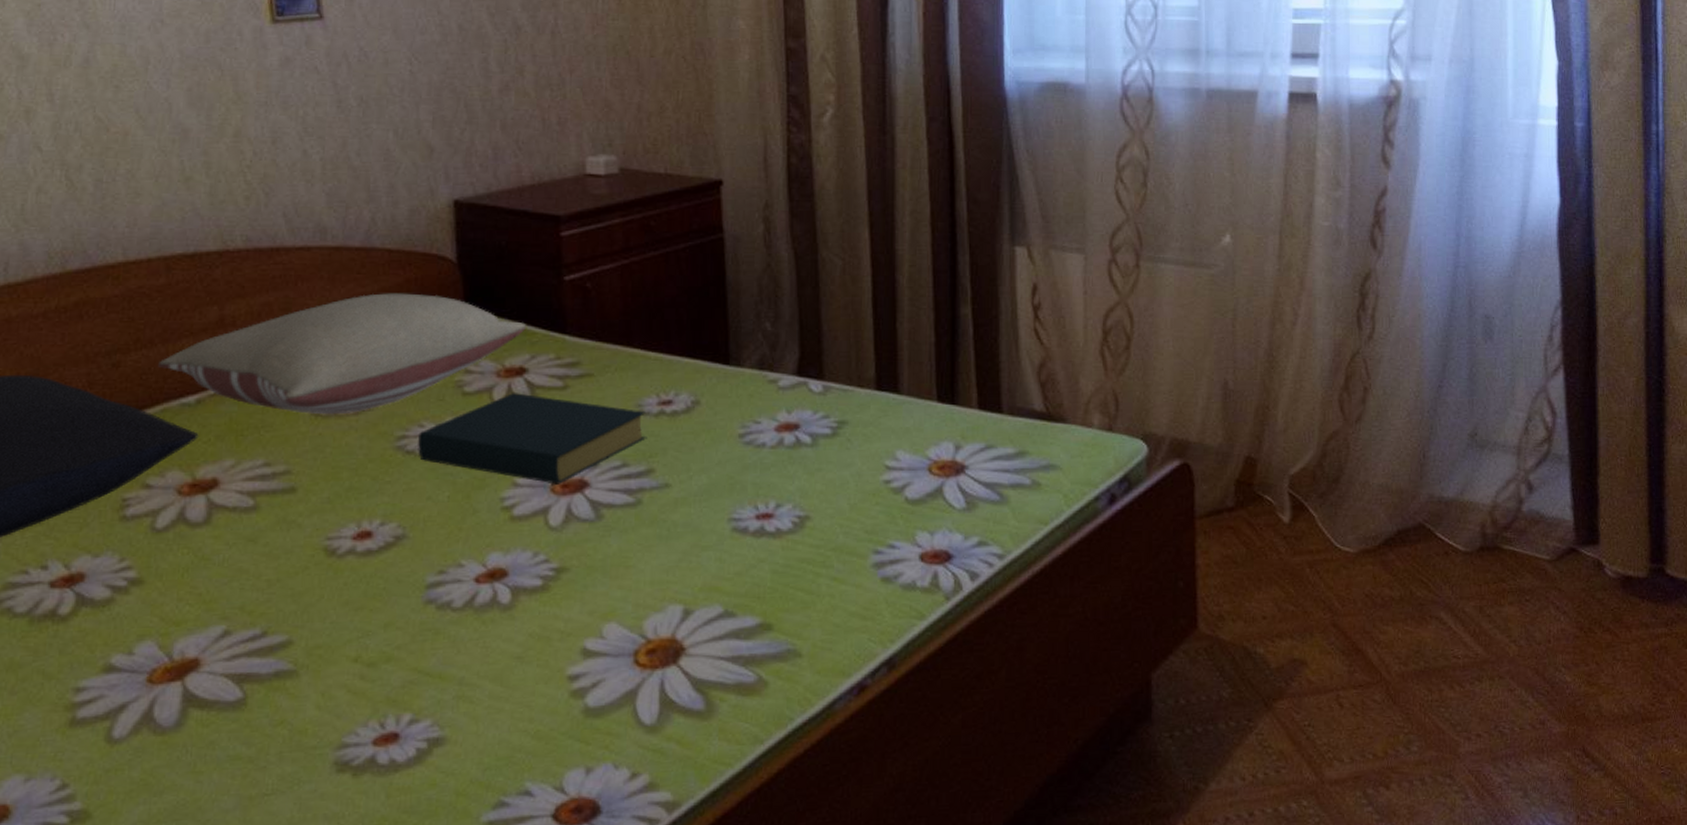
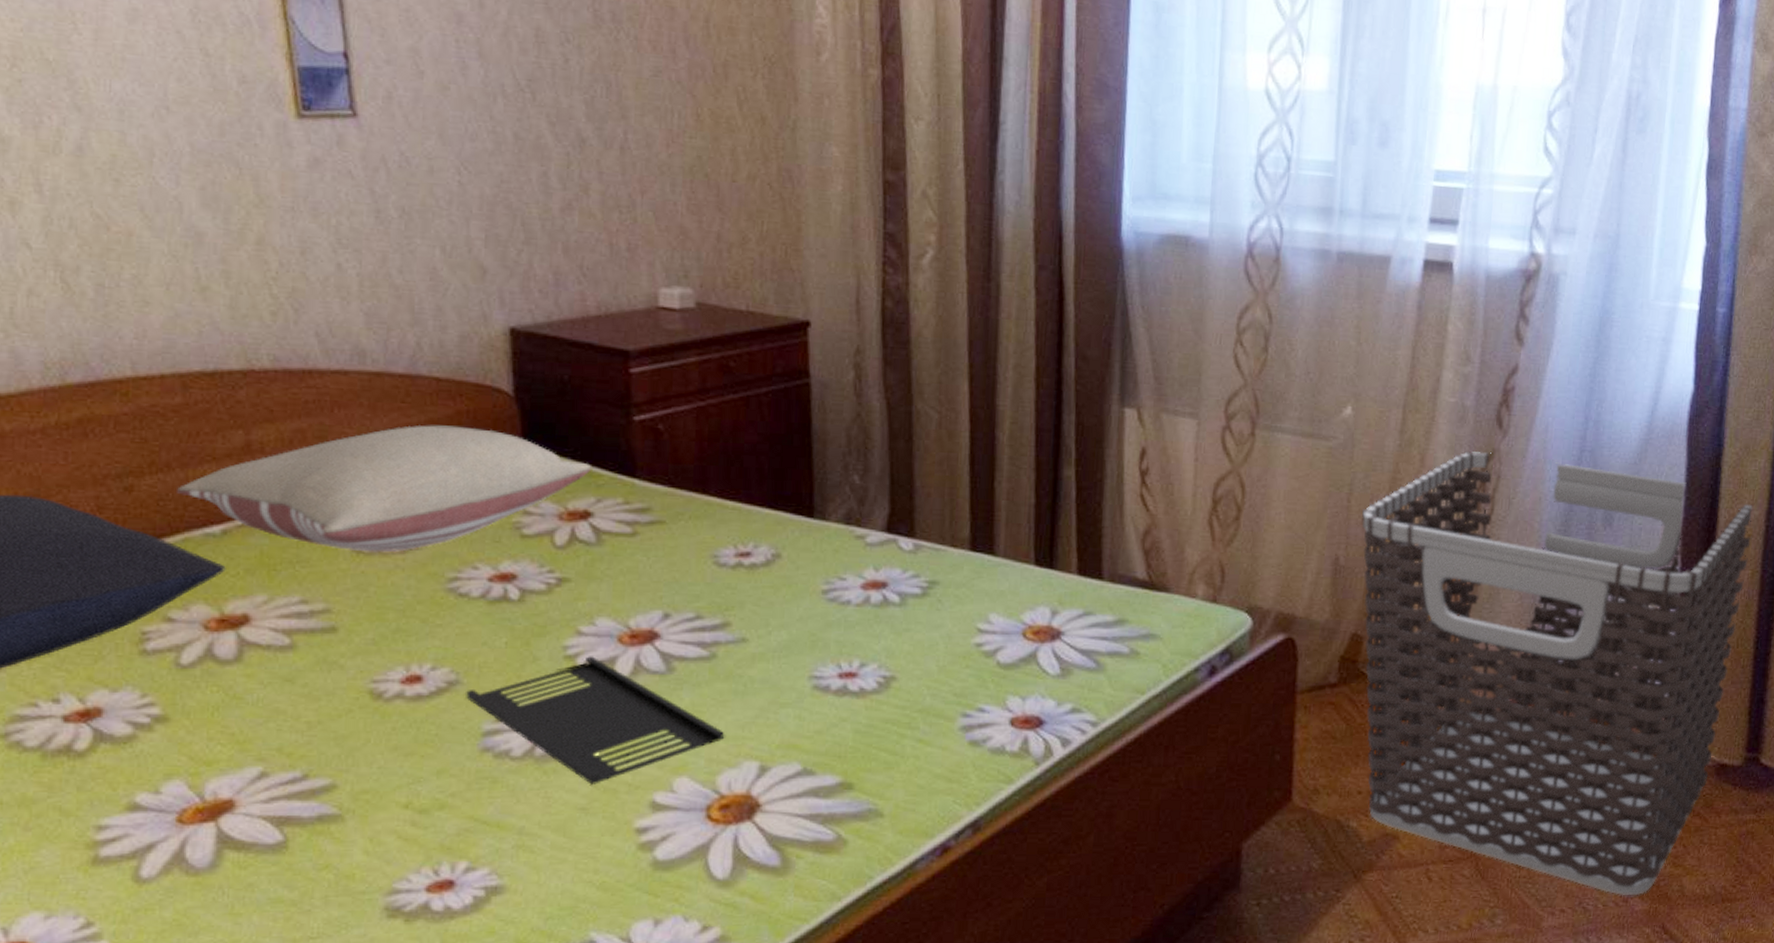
tray: none [411,506,650,633] -> present [466,656,724,785]
hardback book: present [417,393,647,484] -> none [471,537,723,635]
clothes hamper: none [1246,271,1633,718] -> present [1361,450,1754,896]

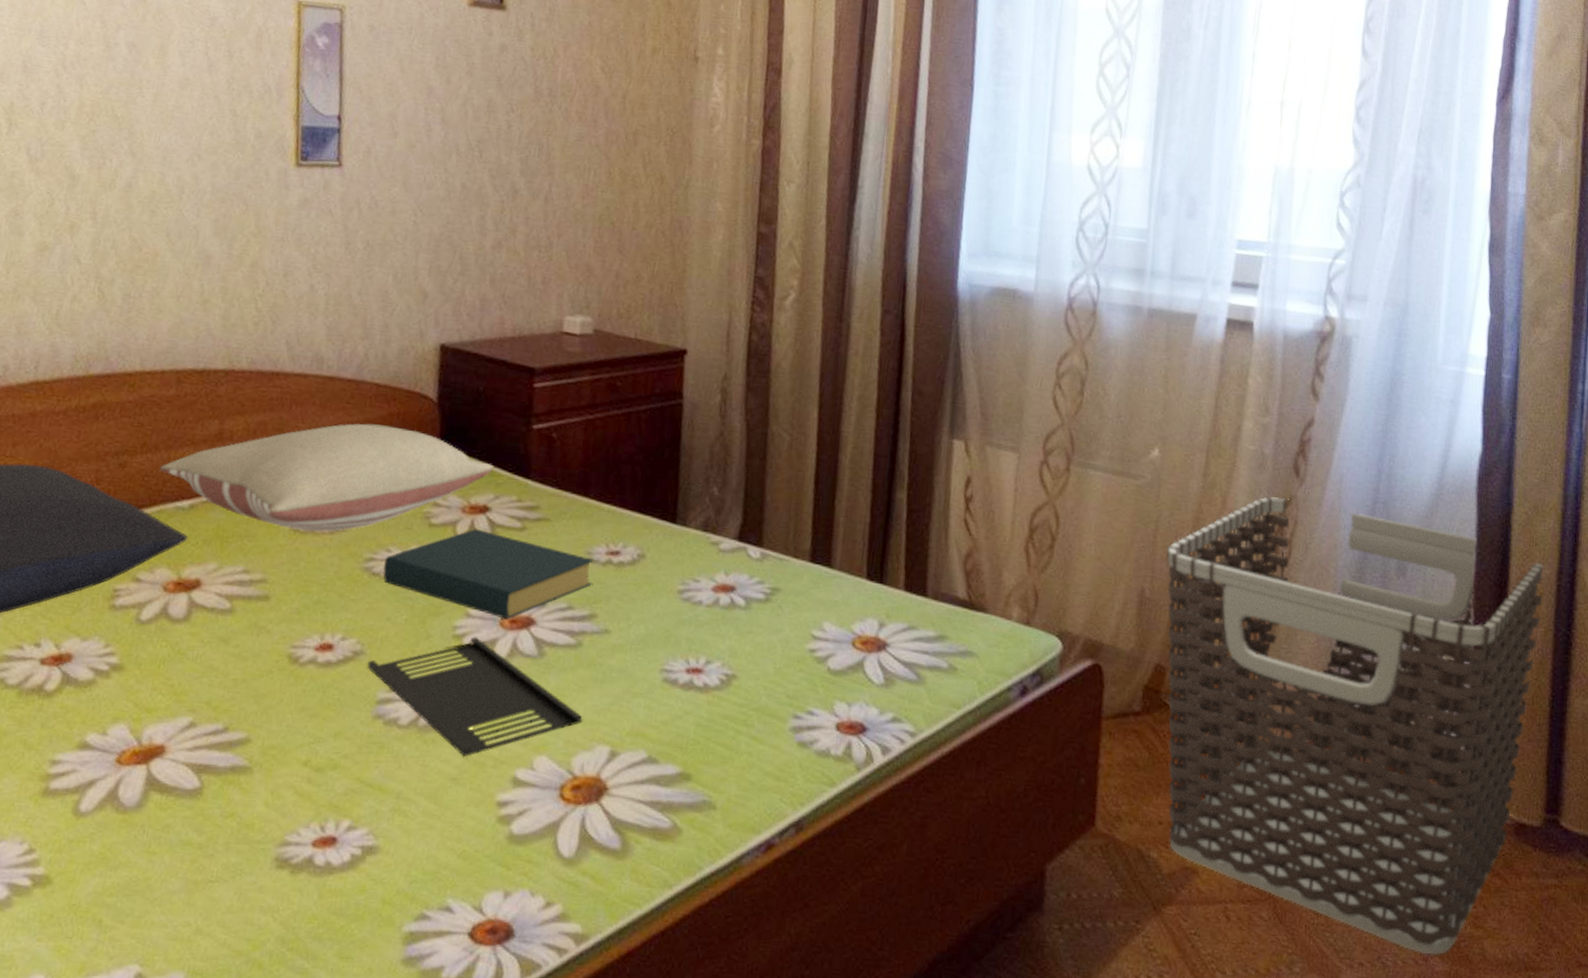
hardback book: none [471,537,723,635] -> present [383,529,594,619]

